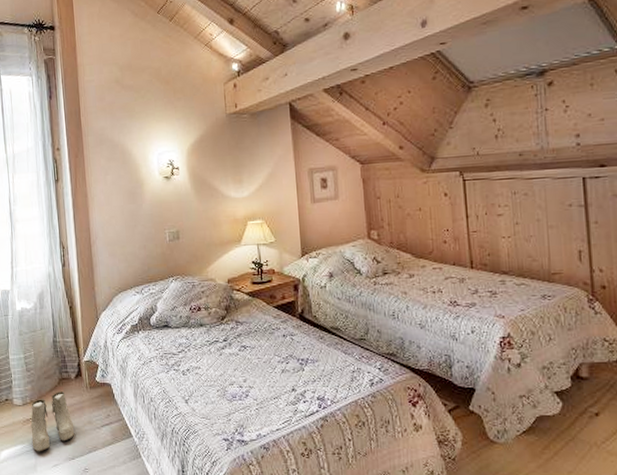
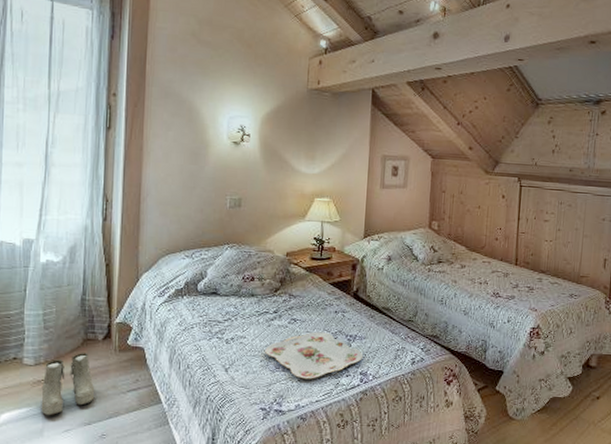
serving tray: none [220,357,318,407] -> present [265,332,364,379]

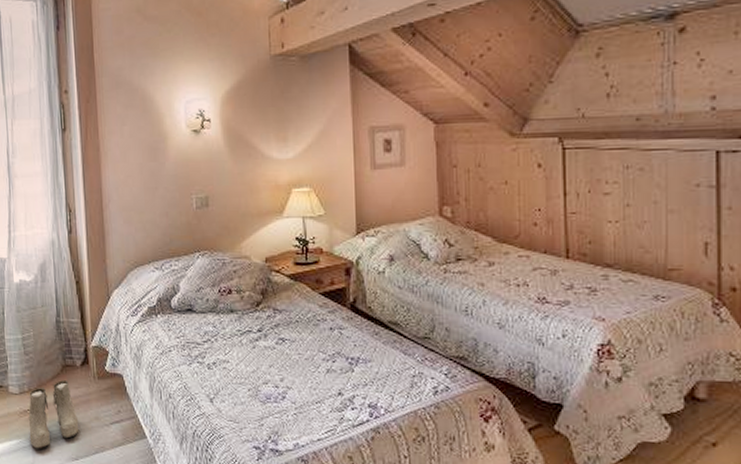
serving tray: present [265,332,364,379] -> none [252,354,371,413]

